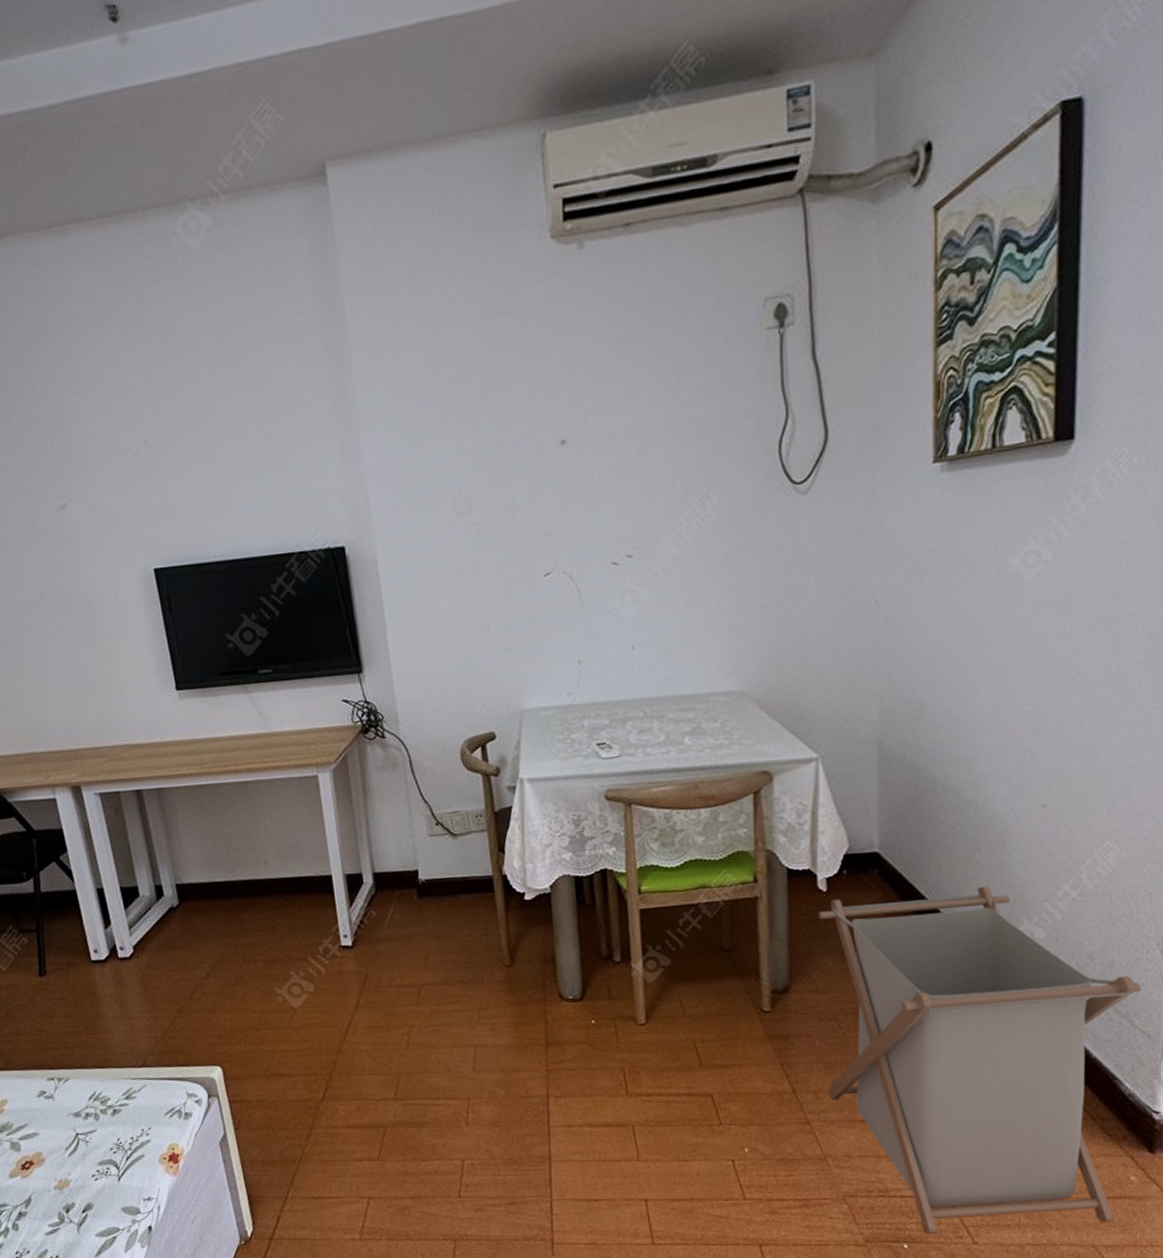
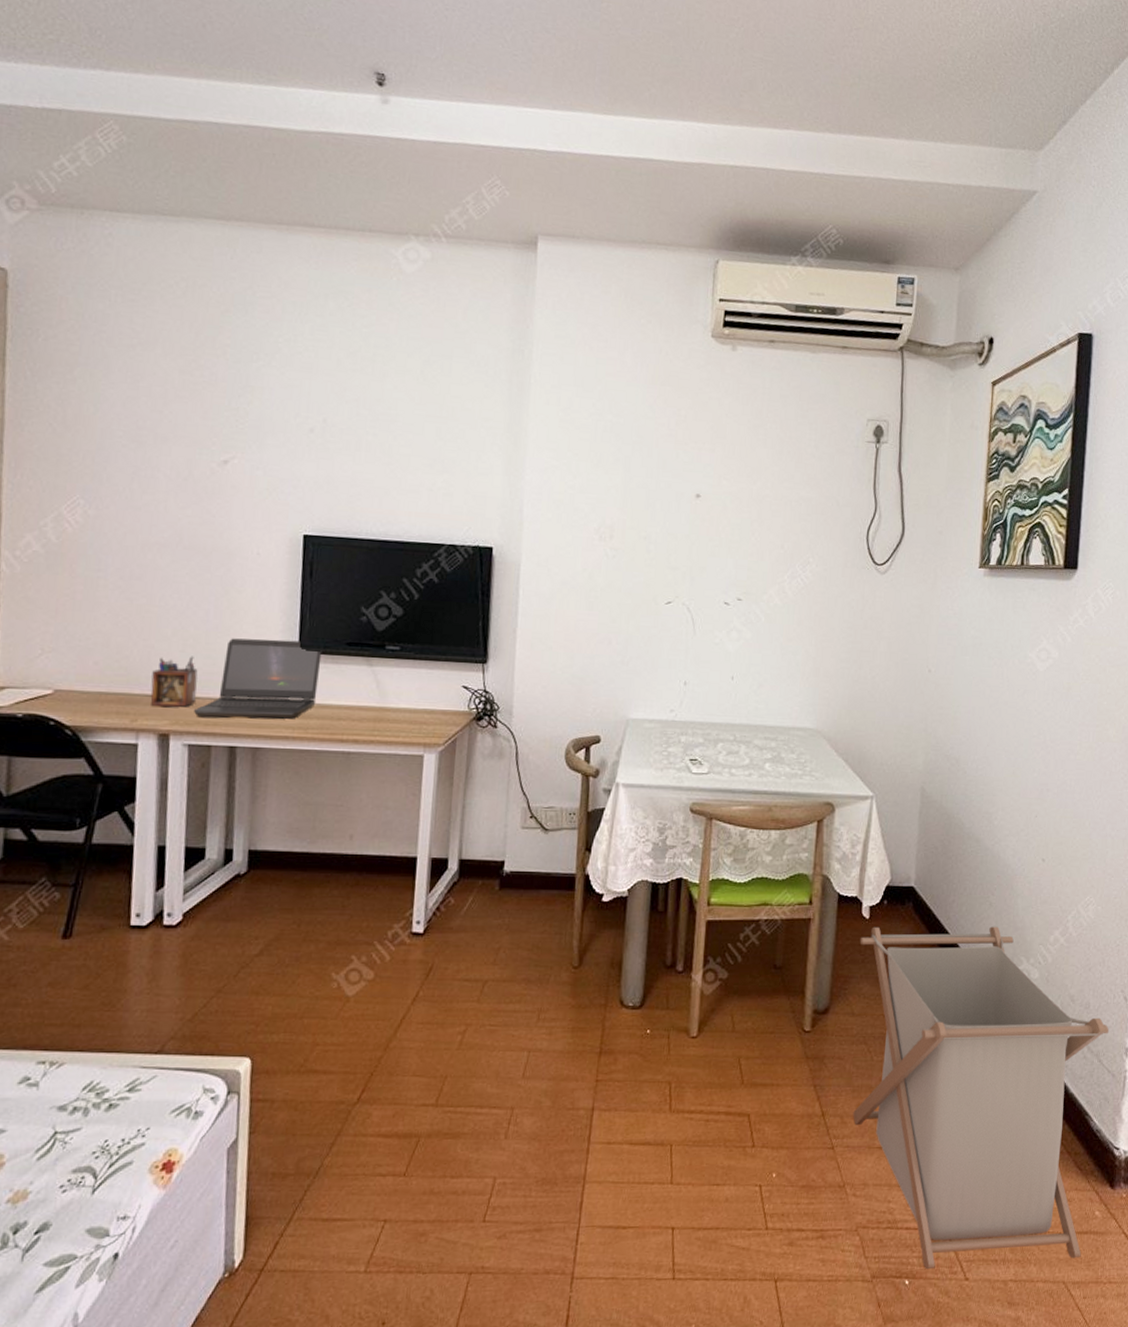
desk organizer: none [51,708,96,762] -> present [150,656,198,707]
laptop computer: none [96,678,205,767] -> present [194,638,322,719]

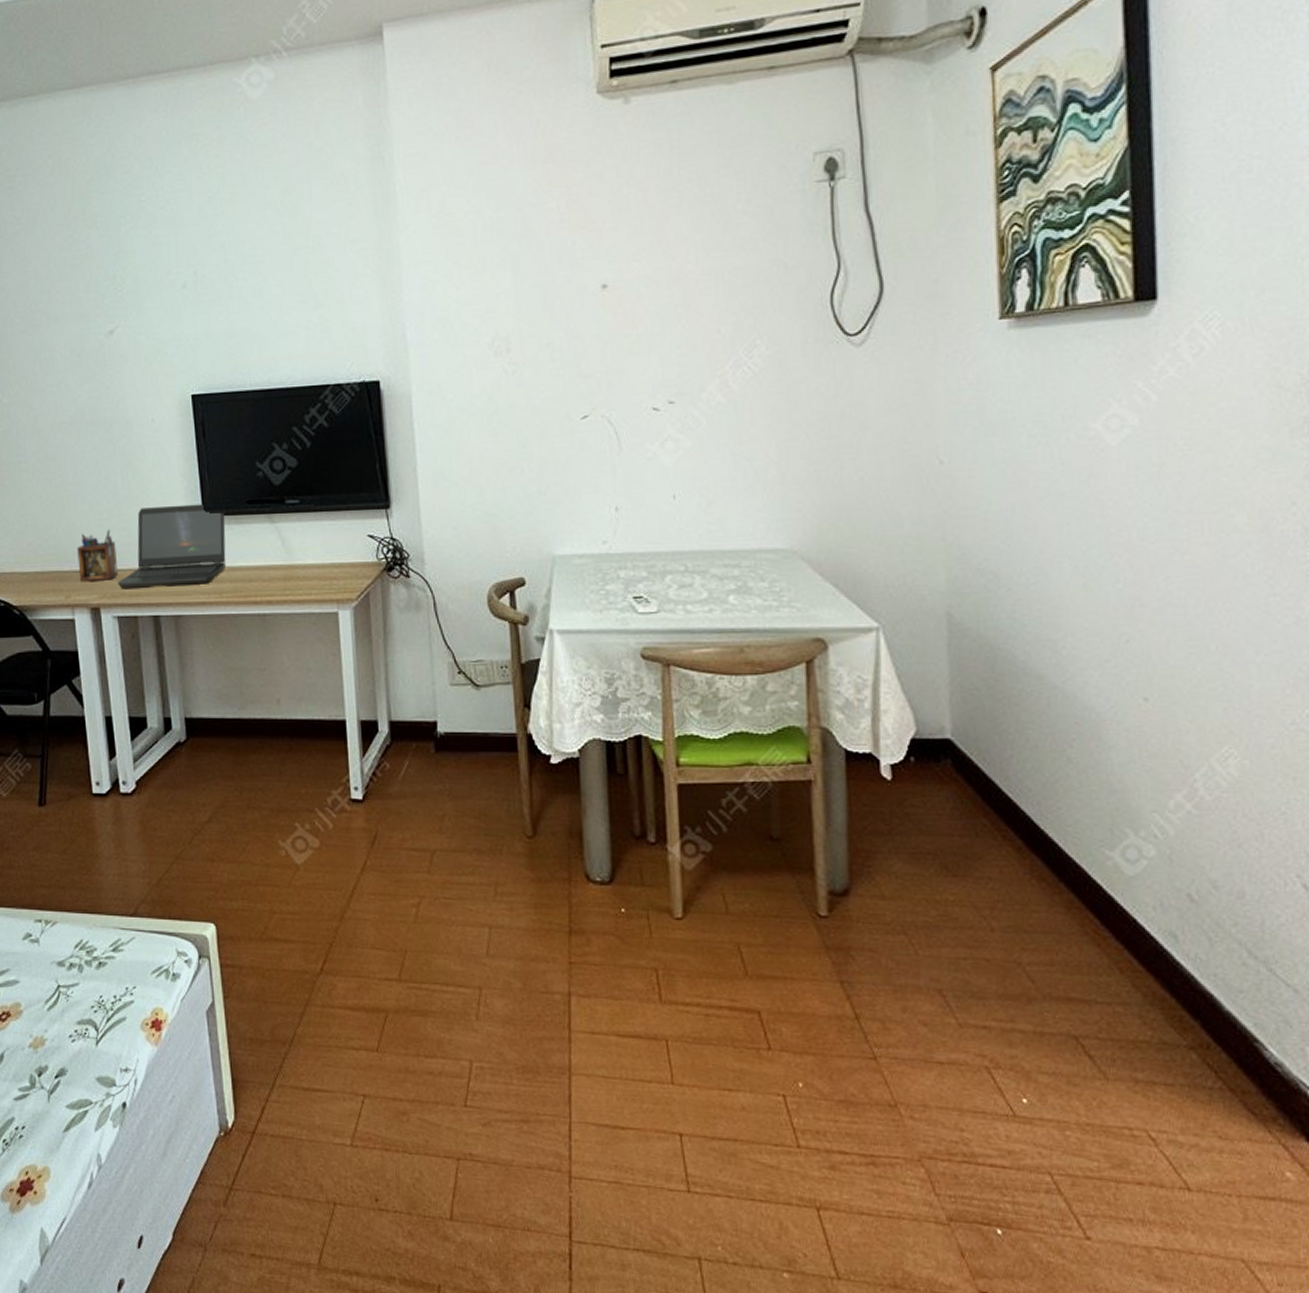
laundry basket: present [853,926,1109,1270] -> none [881,788,1282,1232]

